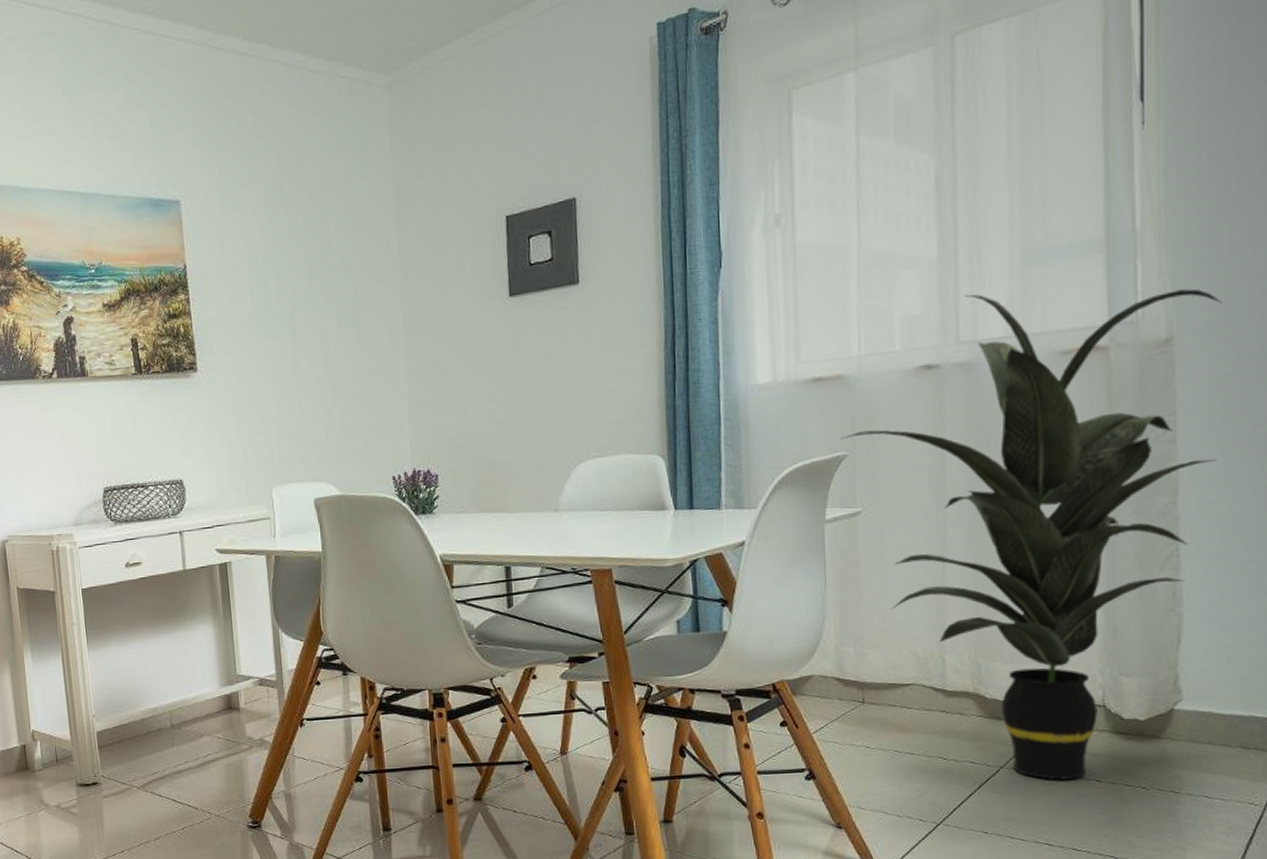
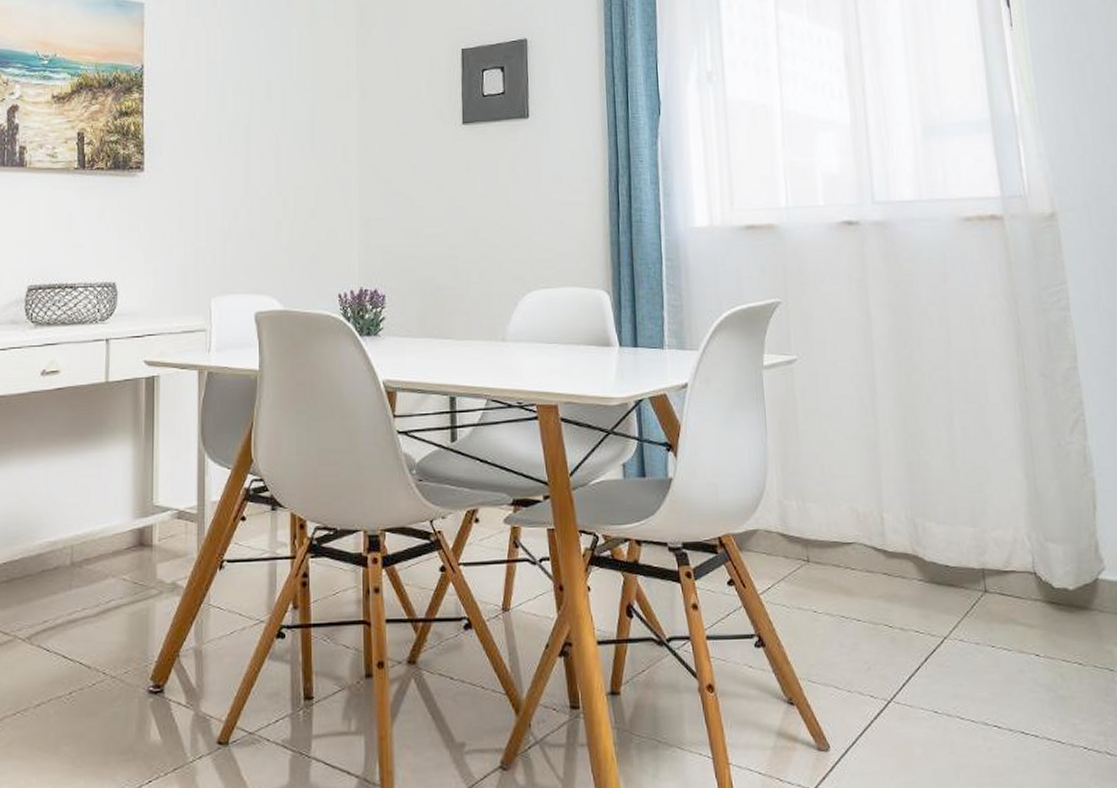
indoor plant: present [840,289,1222,780] -> none [774,159,1106,653]

